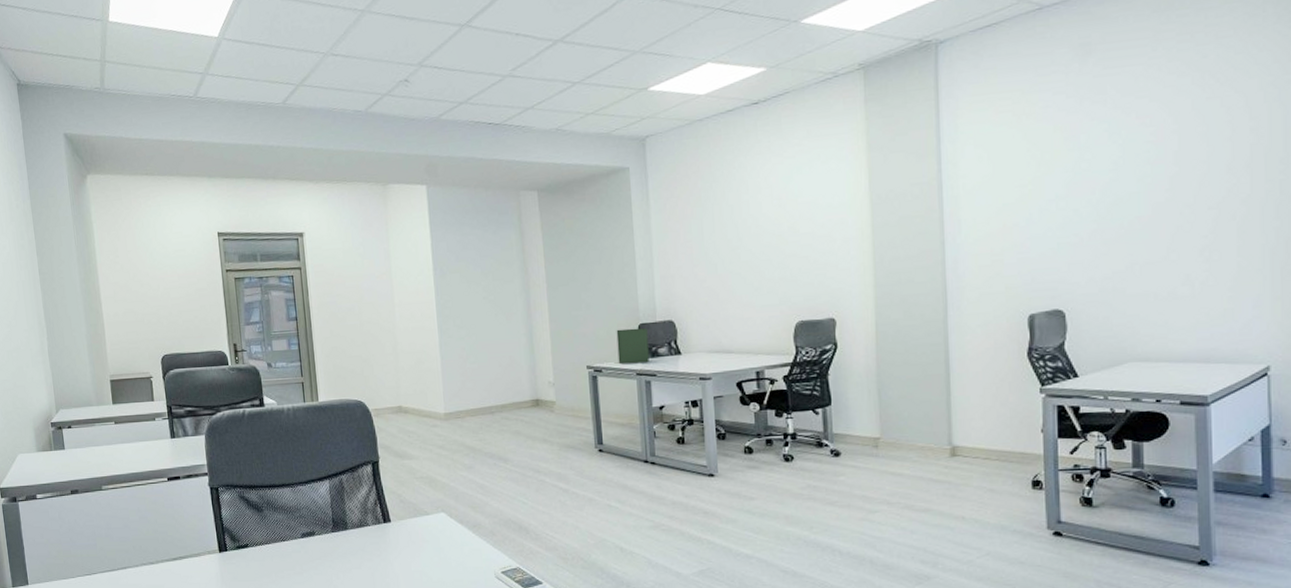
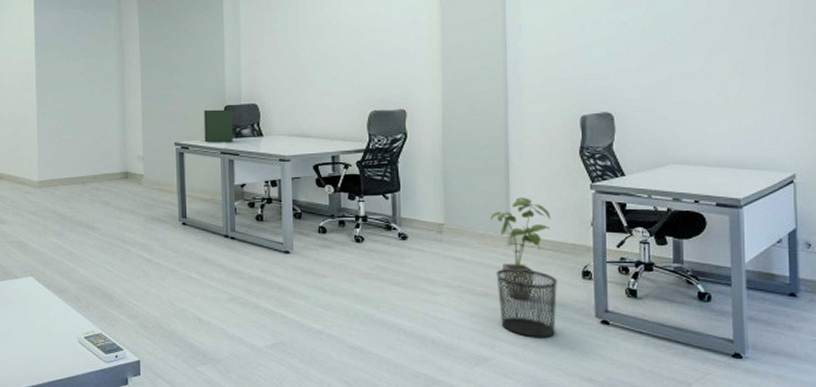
house plant: none [930,405,997,513] -> present [490,197,551,299]
waste bin: none [937,480,1006,554] -> present [496,268,558,339]

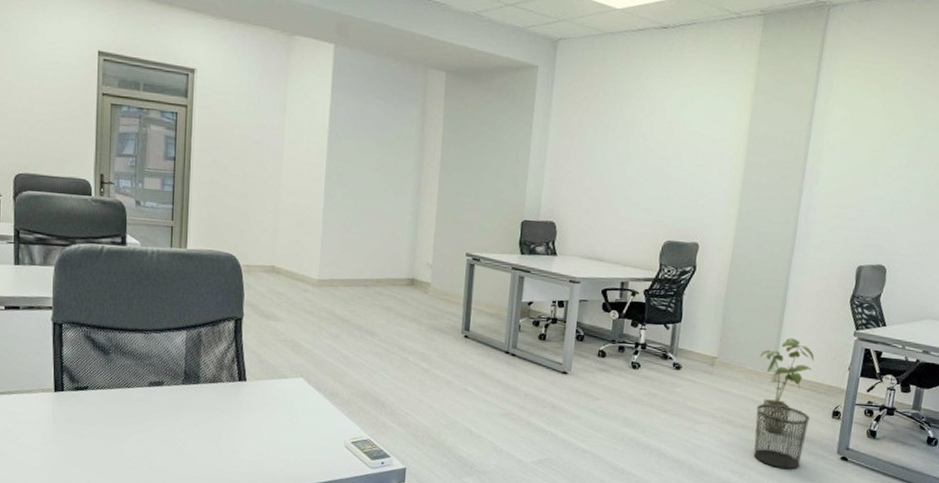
binder: present [203,109,233,143] -> none [497,222,529,259]

